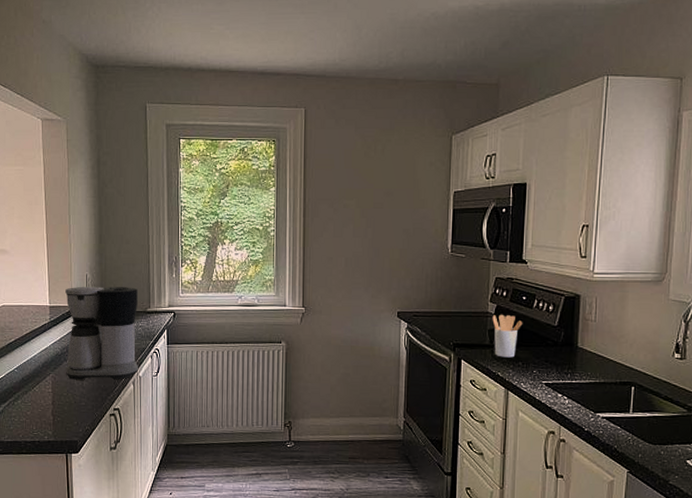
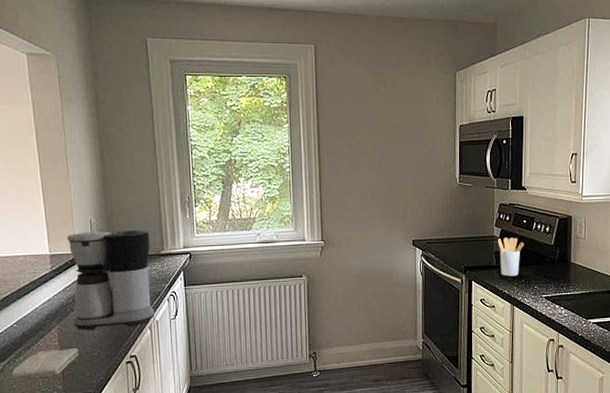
washcloth: none [10,396,69,422] -> present [11,348,79,380]

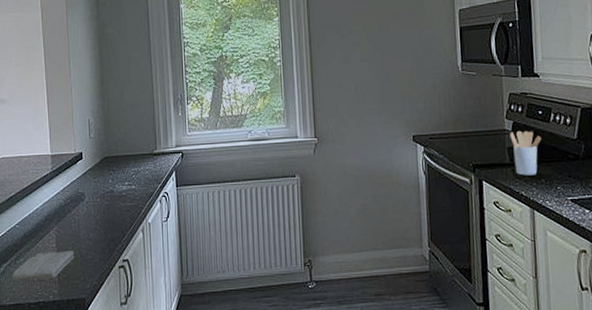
coffee maker: present [67,230,154,330] -> none [67,129,147,232]

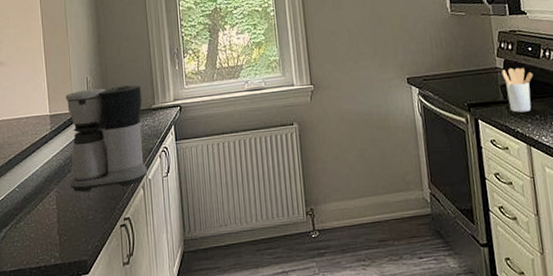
washcloth: present [11,251,75,282] -> none [12,212,76,247]
coffee maker: none [67,129,147,232] -> present [66,85,147,192]

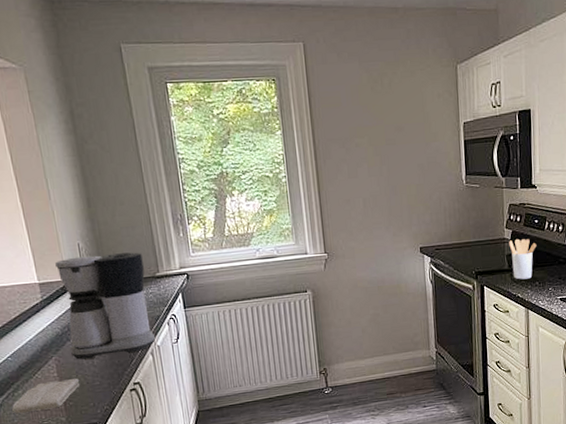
washcloth: none [12,212,76,247] -> present [11,379,80,414]

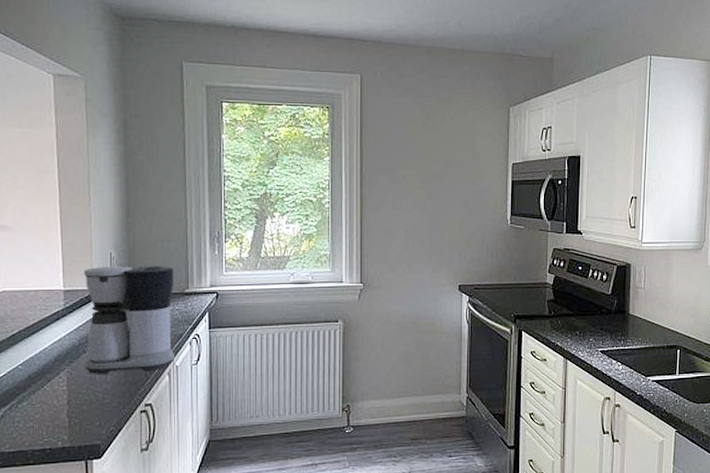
washcloth: present [11,379,80,414] -> none [12,394,89,428]
utensil holder: present [509,238,537,280] -> none [551,284,579,327]

